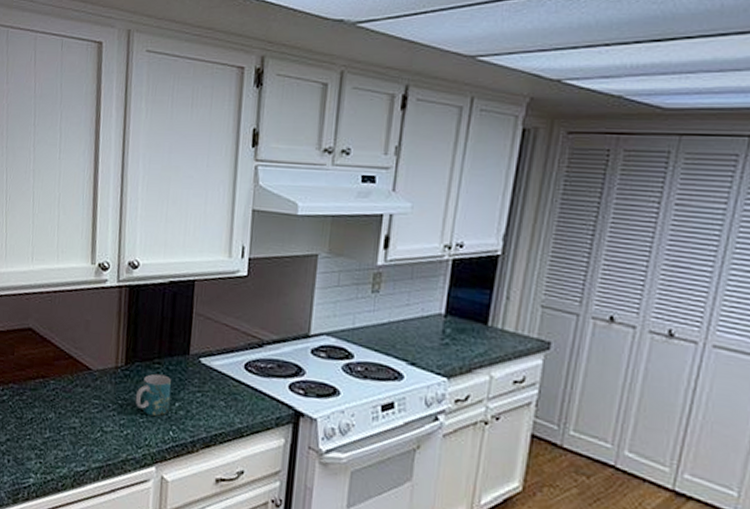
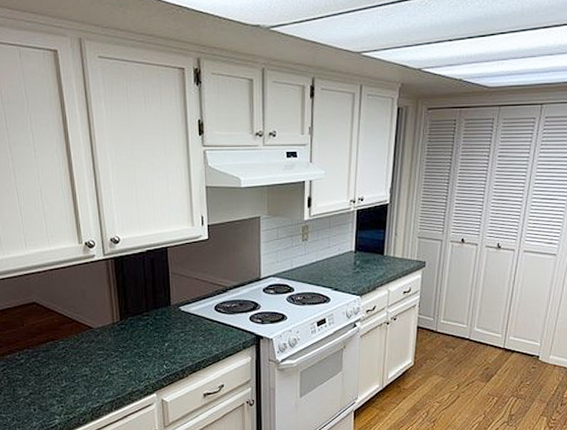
mug: present [135,374,172,416] -> none [132,323,161,355]

